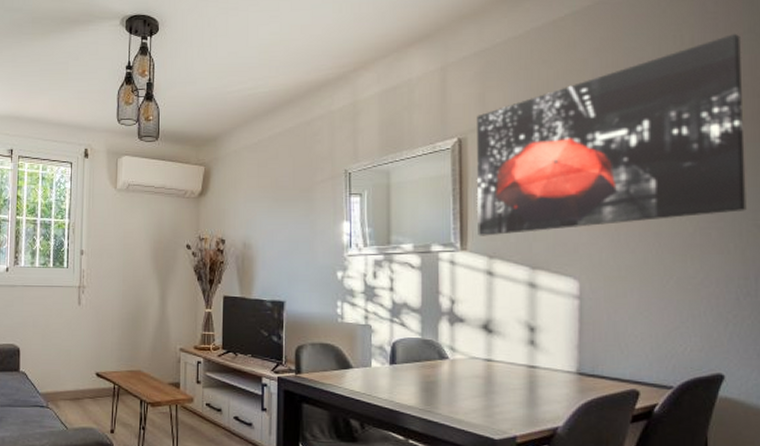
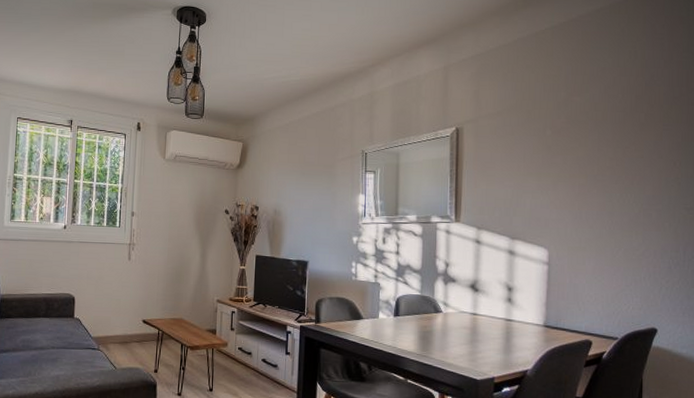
wall art: present [476,34,747,236] -> none [469,52,681,211]

